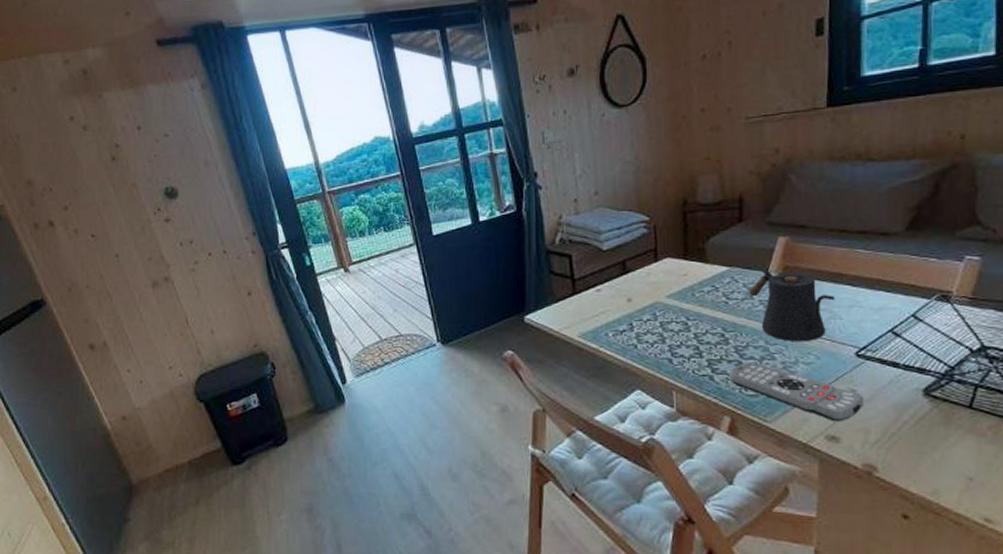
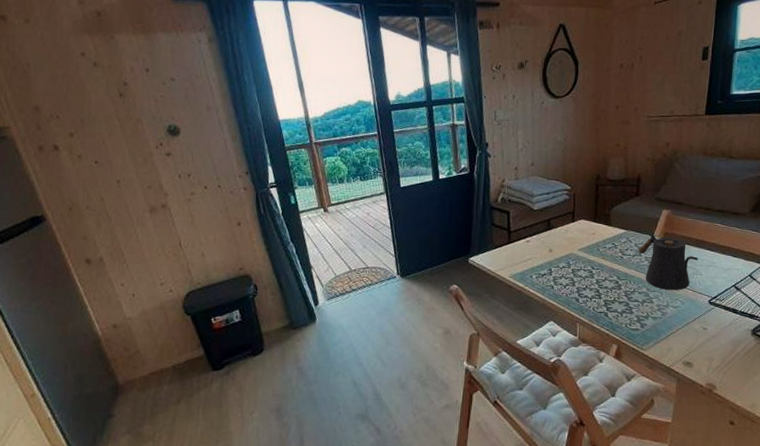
remote control: present [728,363,864,422] -> none [618,304,711,352]

